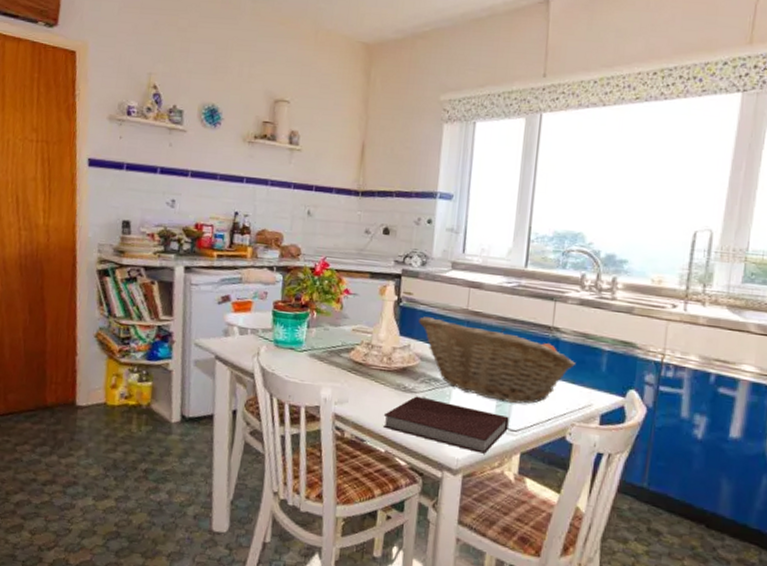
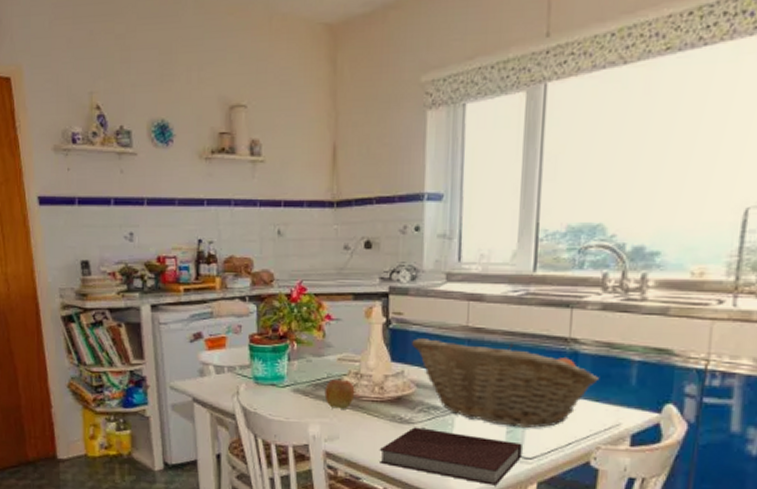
apple: none [337,348,366,376] -> present [324,380,355,409]

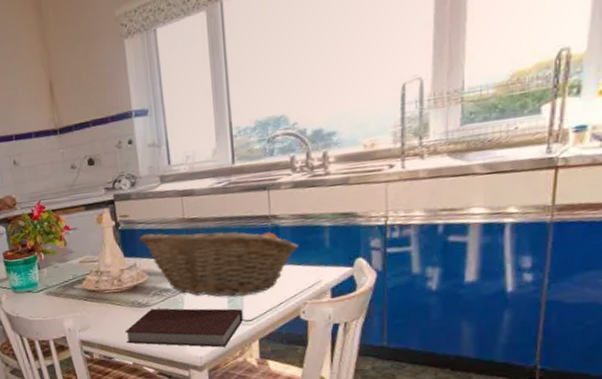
apple: present [324,380,355,409] -> none [72,278,99,304]

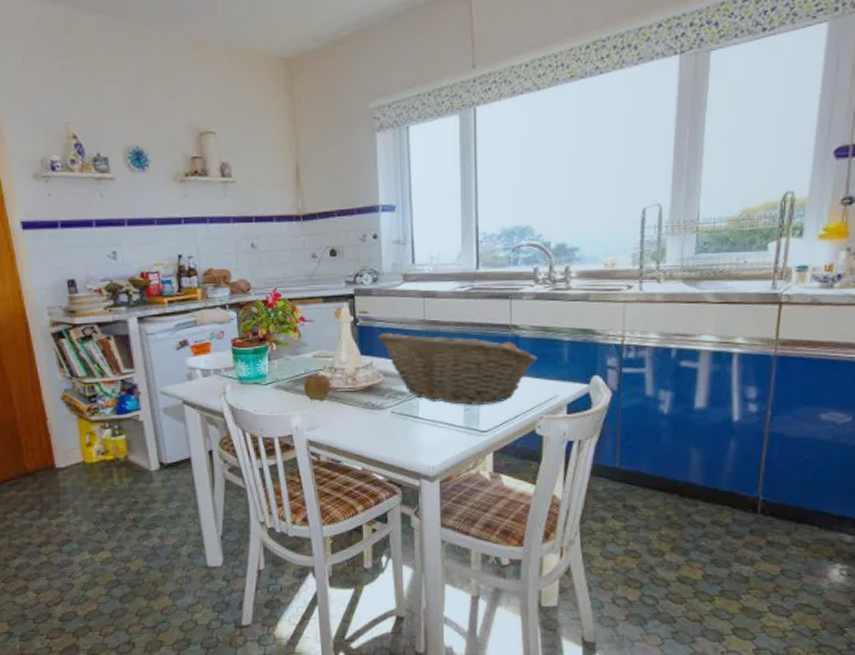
apple: none [72,278,99,304] -> present [303,375,331,401]
notebook: present [124,308,243,348] -> none [355,412,478,458]

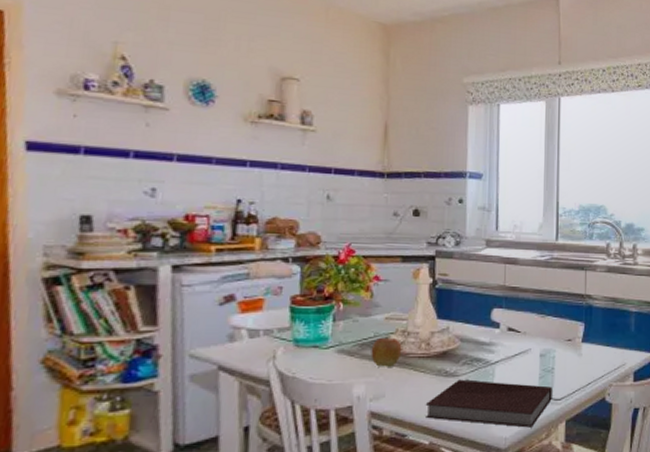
notebook: none [355,412,478,458] -> present [425,379,552,428]
fruit basket: present [378,332,538,405] -> none [456,297,609,372]

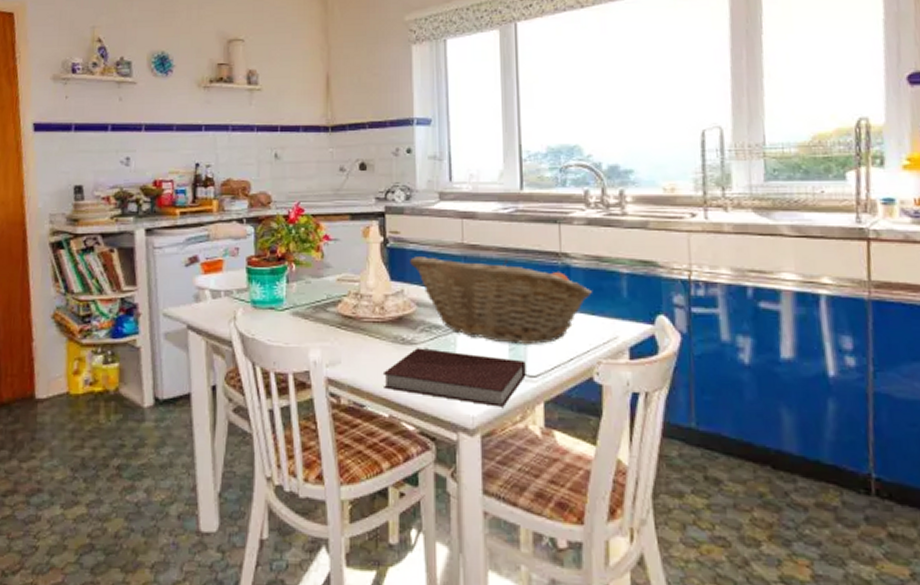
apple: present [370,339,402,367] -> none [325,301,356,332]
fruit basket: none [456,297,609,372] -> present [410,256,593,344]

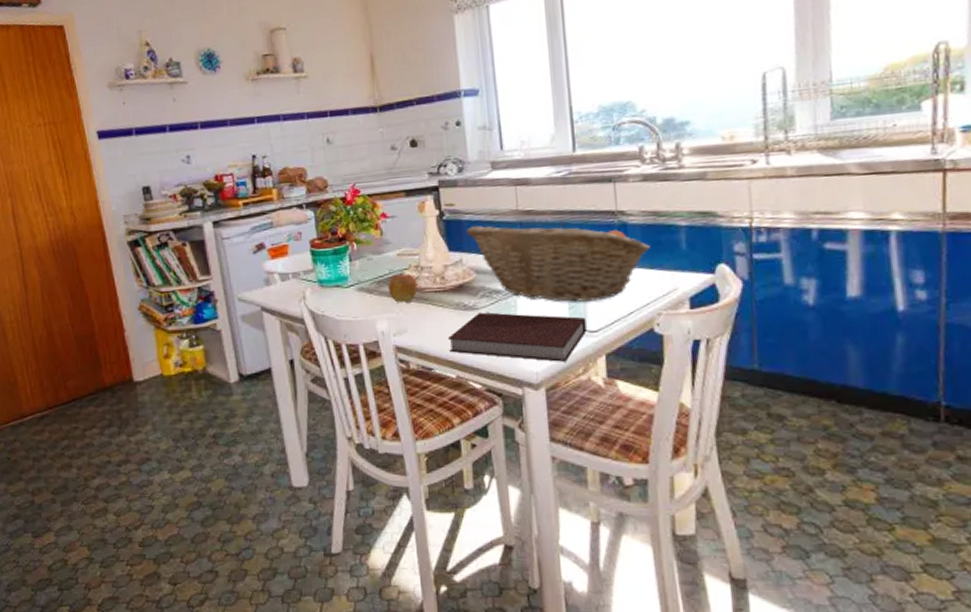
apple: none [325,301,356,332] -> present [388,274,418,303]

